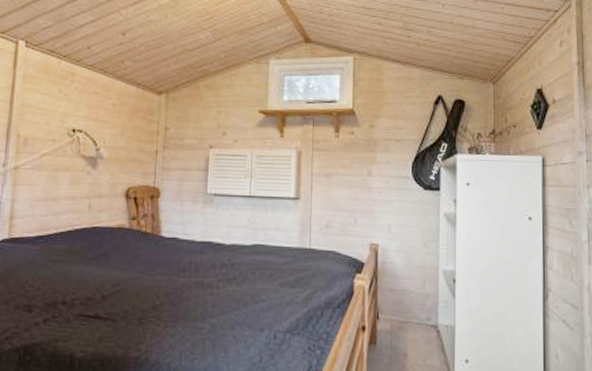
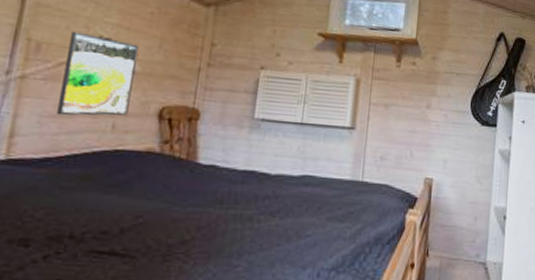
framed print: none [45,126,105,199] -> present [57,31,139,116]

